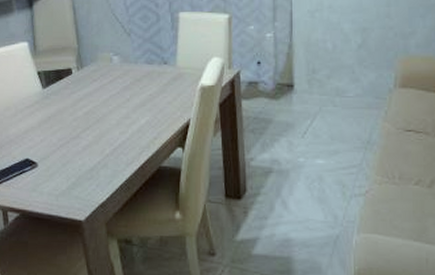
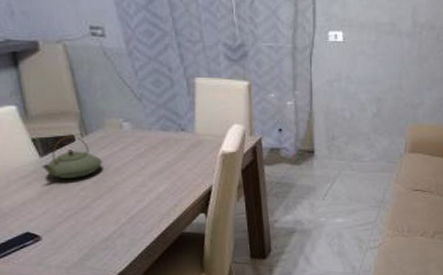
teapot: none [44,69,94,109] -> present [42,136,103,178]

